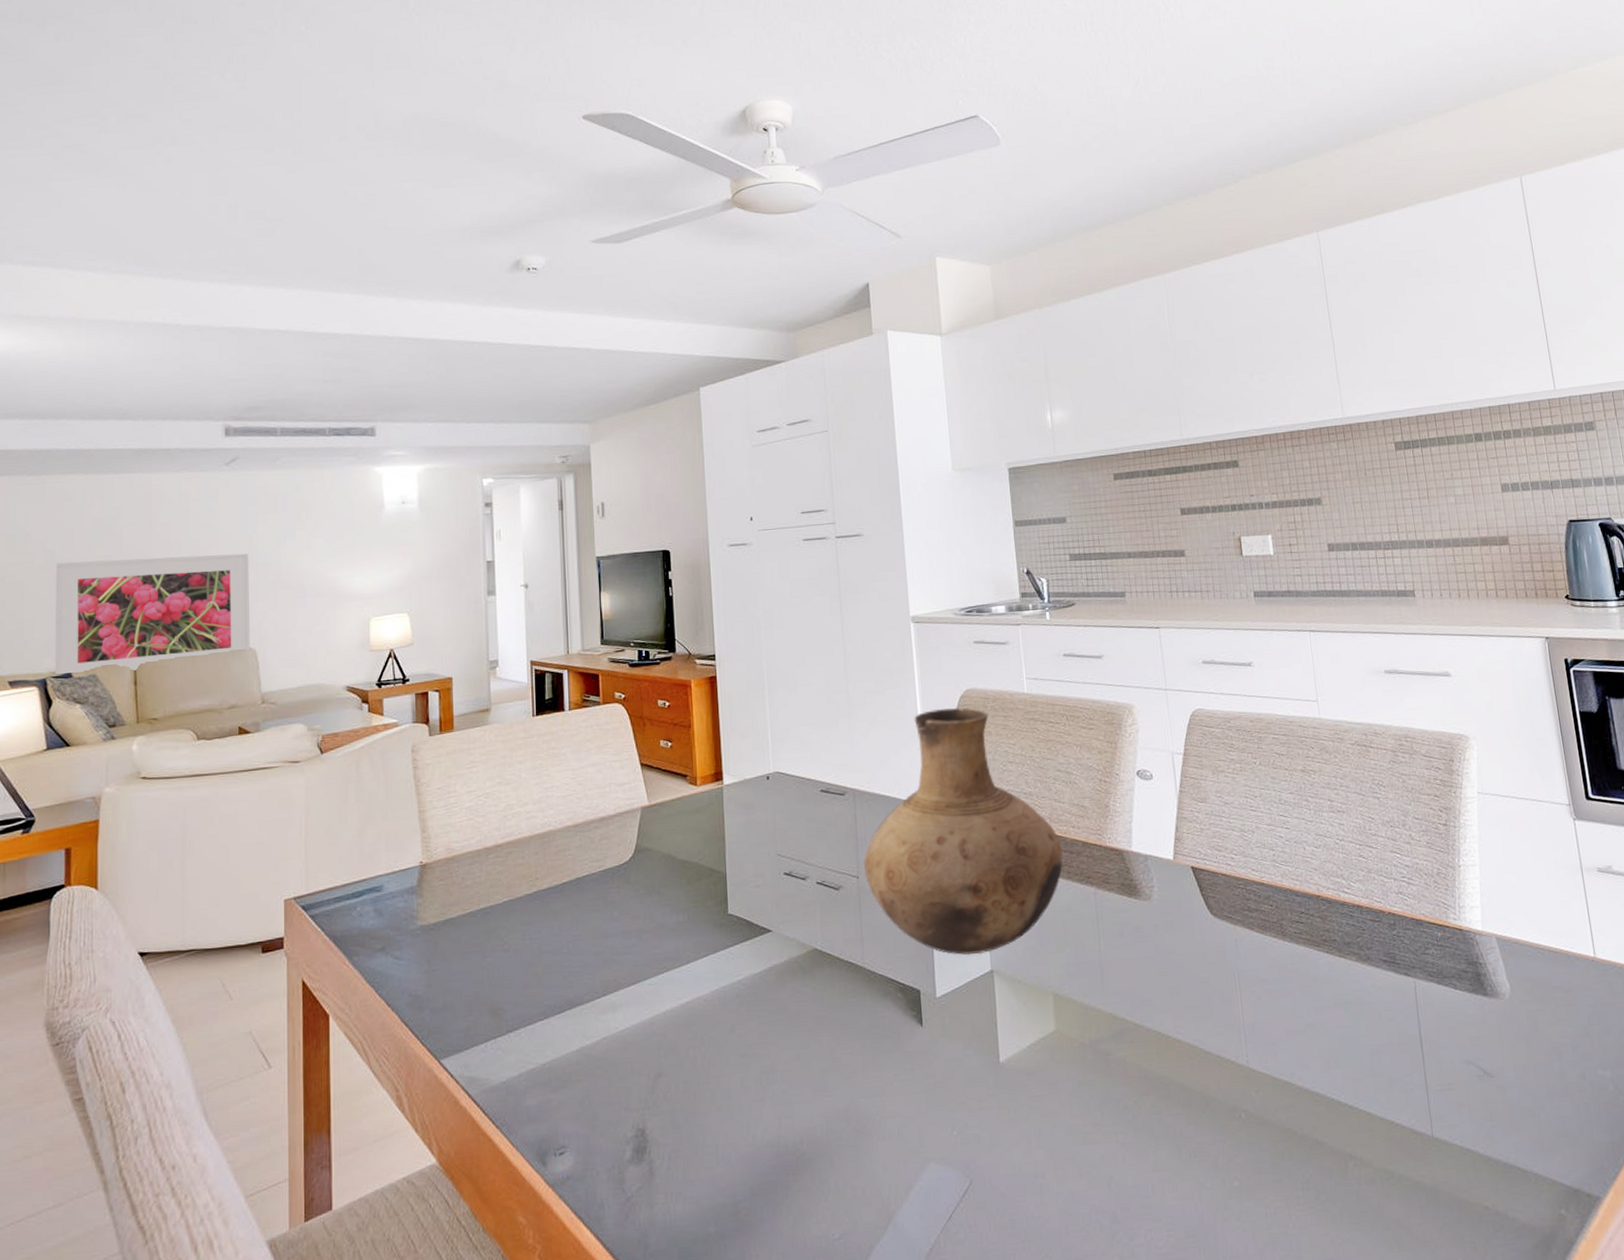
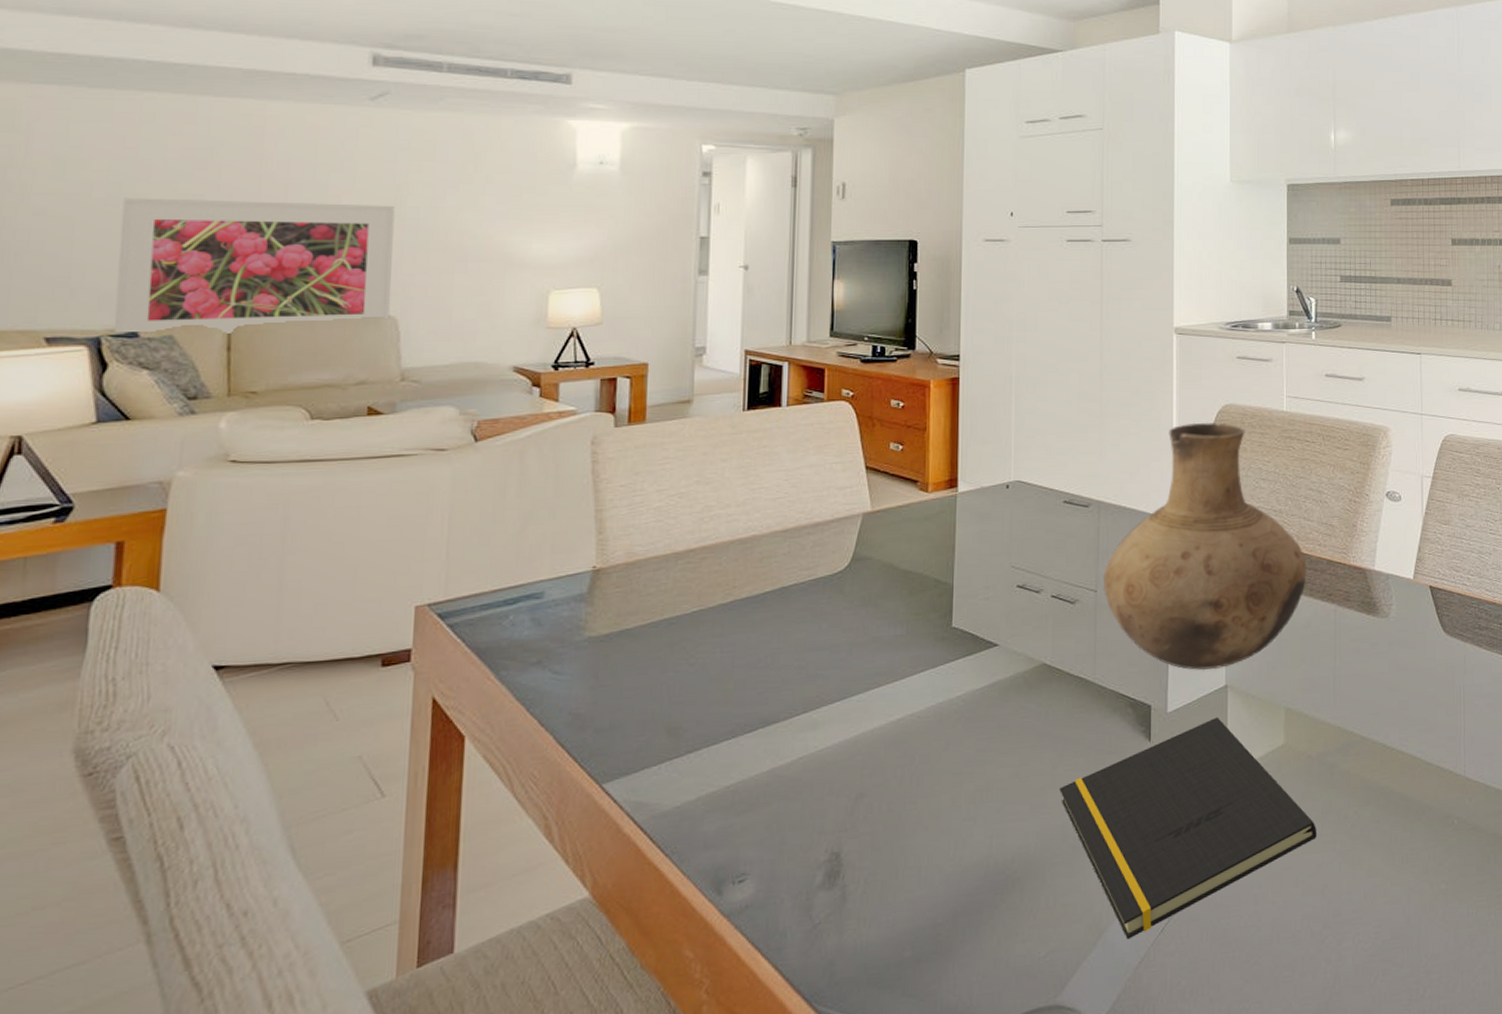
notepad: none [839,1002,1097,1226] -> present [1060,717,1316,940]

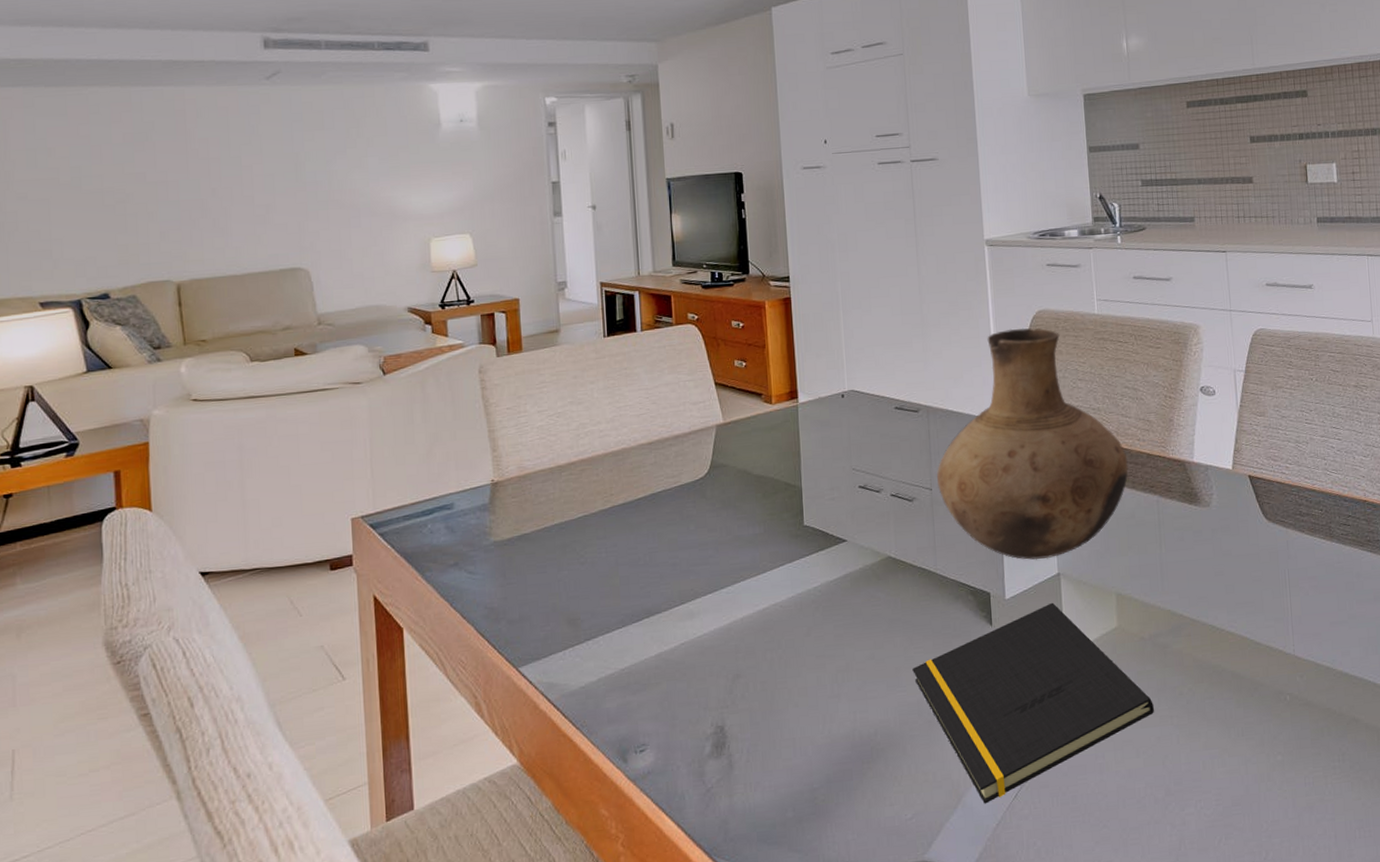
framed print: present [114,197,395,333] -> none [83,171,303,295]

